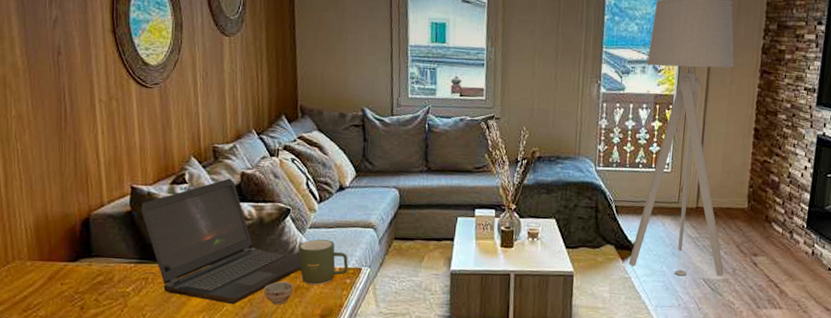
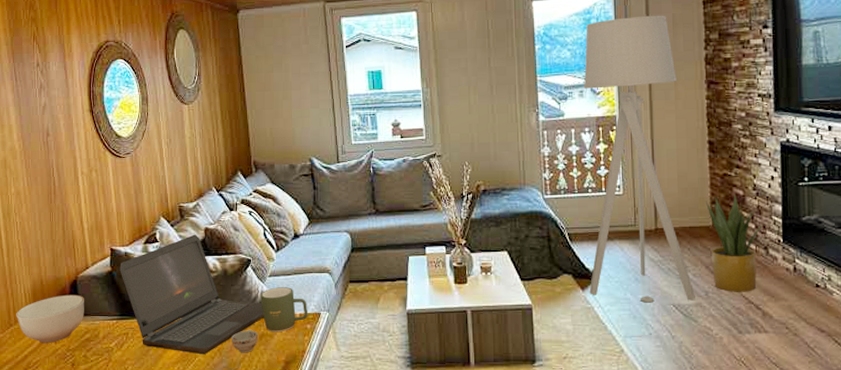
bowl: none [14,233,98,285] -> present [16,294,84,344]
planter: none [741,180,792,271] -> present [705,194,764,292]

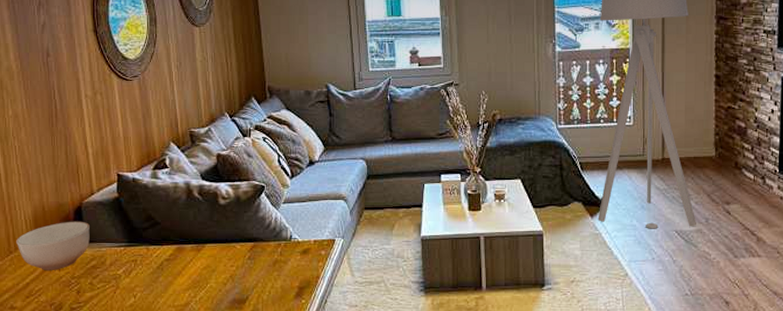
laptop computer: present [120,234,264,355] -> none [127,160,278,281]
teacup: present [232,329,258,353] -> none [244,255,271,279]
mug: present [260,287,309,333] -> none [274,214,323,259]
planter: present [705,194,764,292] -> none [709,126,762,219]

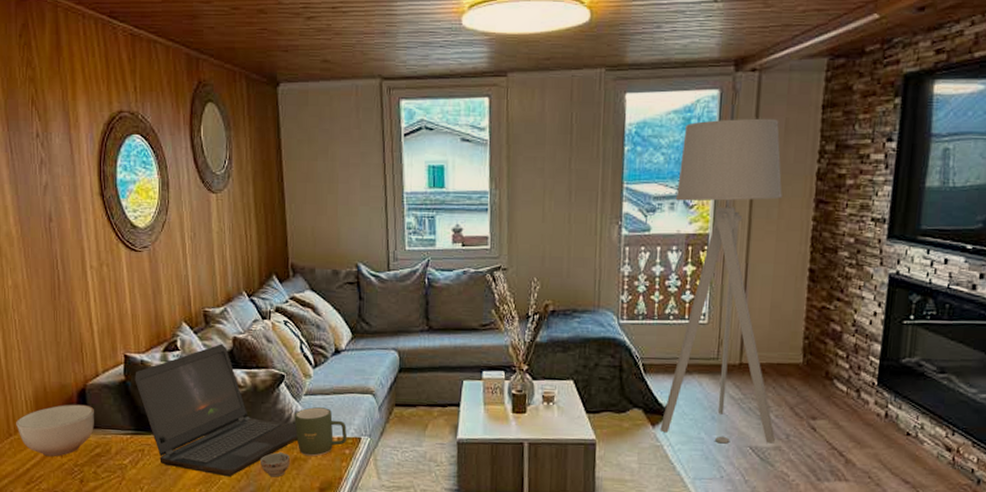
laptop computer: none [127,160,278,281] -> present [135,344,298,477]
teacup: none [244,255,271,279] -> present [260,451,290,477]
mug: none [274,214,323,259] -> present [294,407,348,457]

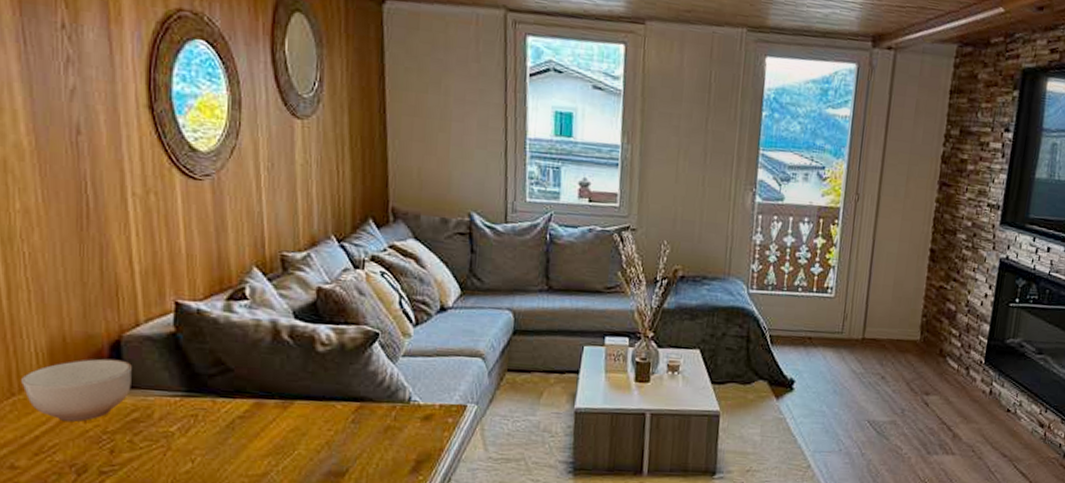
laptop computer: present [135,344,298,477] -> none [188,294,393,448]
teacup: present [260,451,290,477] -> none [346,419,382,448]
mug: present [294,407,348,457] -> none [389,370,451,426]
floor lamp: present [659,118,782,444] -> none [783,94,911,418]

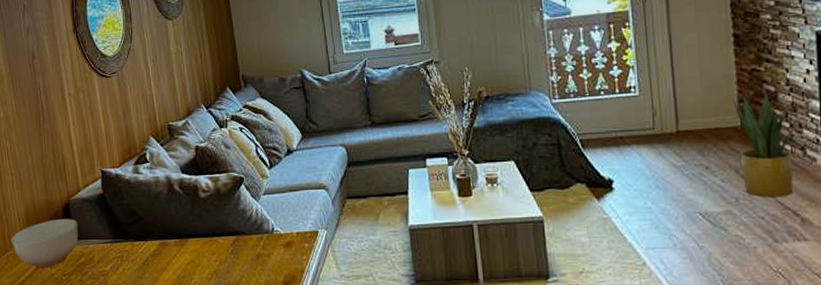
planter: none [911,309,970,413] -> present [731,91,800,198]

